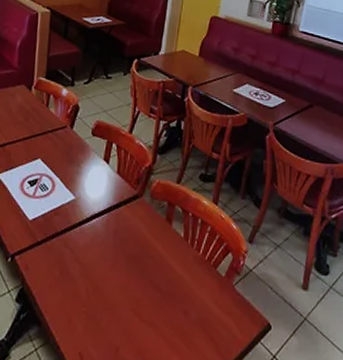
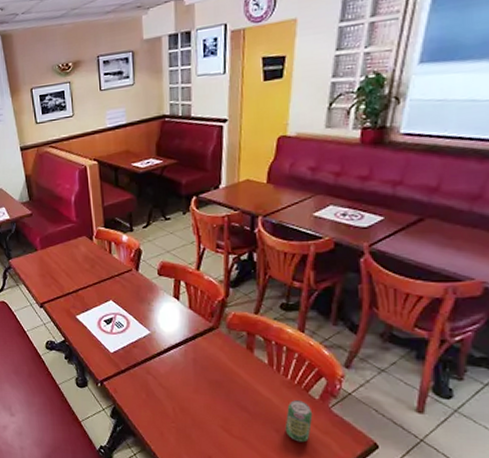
beverage can: none [192,277,219,326] -> present [285,400,313,443]

